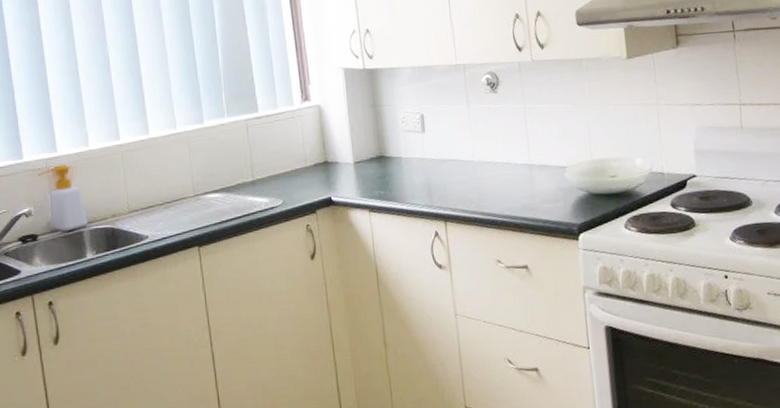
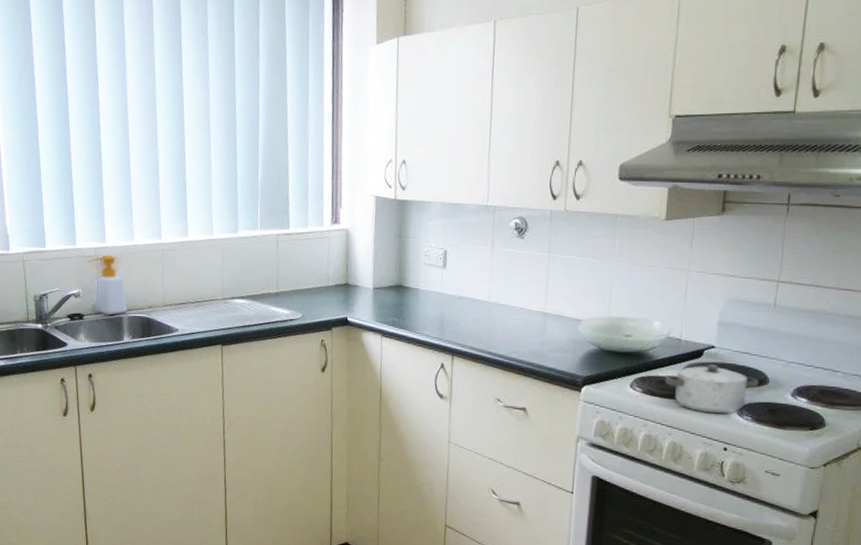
cooking pot: none [656,193,744,243] -> present [665,364,759,414]

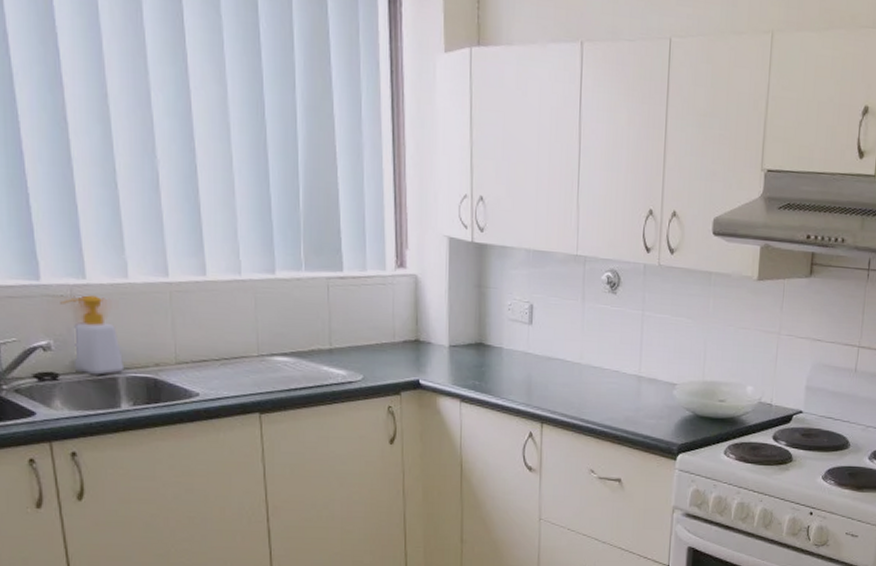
cooking pot: present [665,364,759,414] -> none [757,429,841,479]

